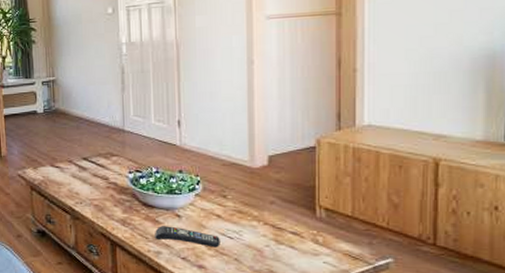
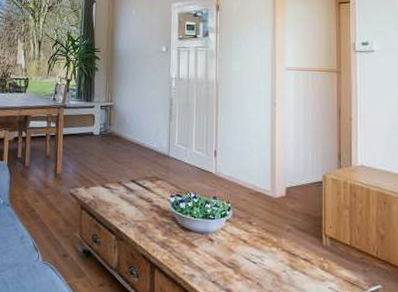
remote control: present [155,226,220,248] -> none [190,249,246,272]

